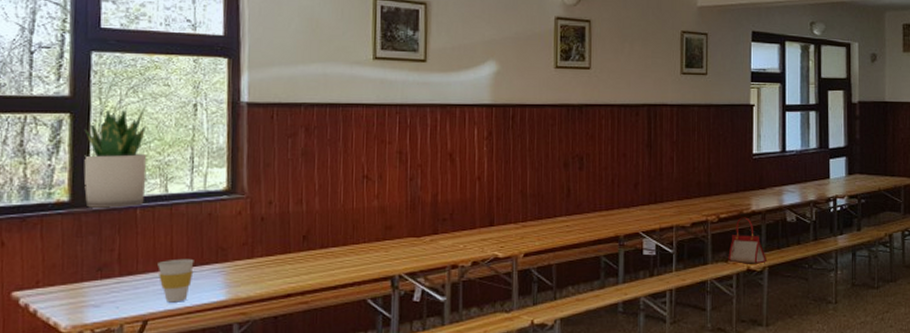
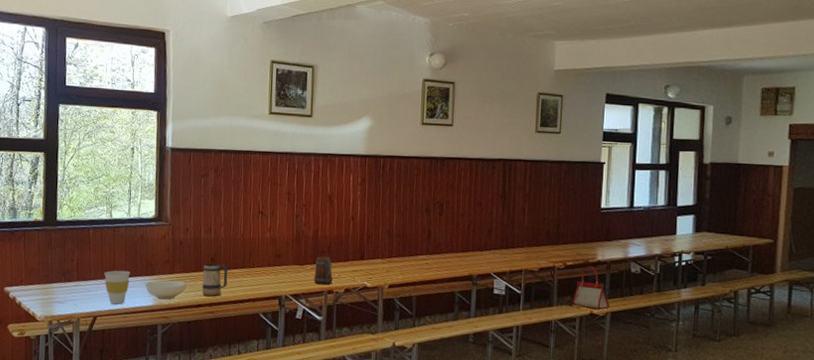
planter: present [83,105,147,209] -> none [53,148,98,228]
bowl: none [214,266,272,292] -> present [145,280,188,300]
beer mug: none [291,242,325,284] -> present [202,263,228,297]
beer mug: none [434,225,457,259] -> present [313,256,333,285]

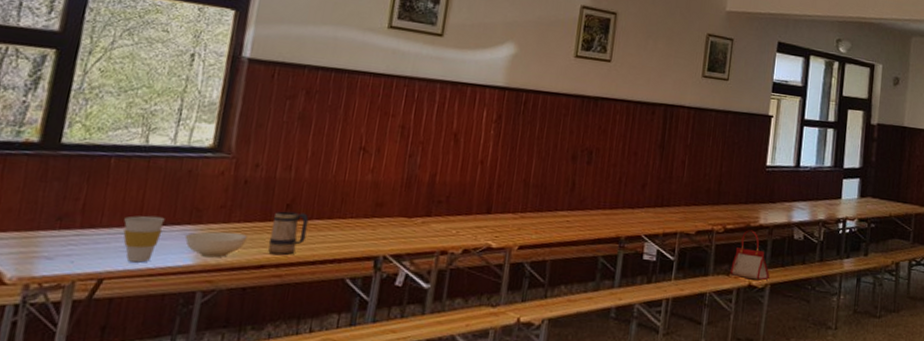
beer mug: present [313,256,333,285] -> none [423,207,450,244]

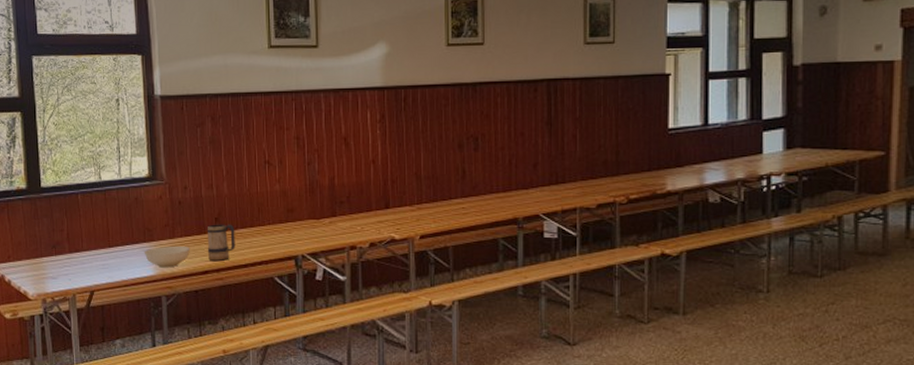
cup: present [123,215,165,263] -> none [98,238,127,276]
handbag: present [730,230,770,281] -> none [639,198,684,248]

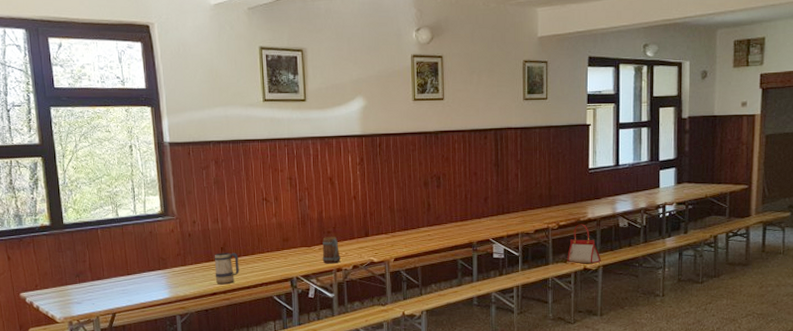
bowl: present [144,245,191,268] -> none [159,272,201,291]
beer mug: none [333,208,355,240] -> present [322,237,341,264]
handbag: none [639,198,684,248] -> present [567,224,601,264]

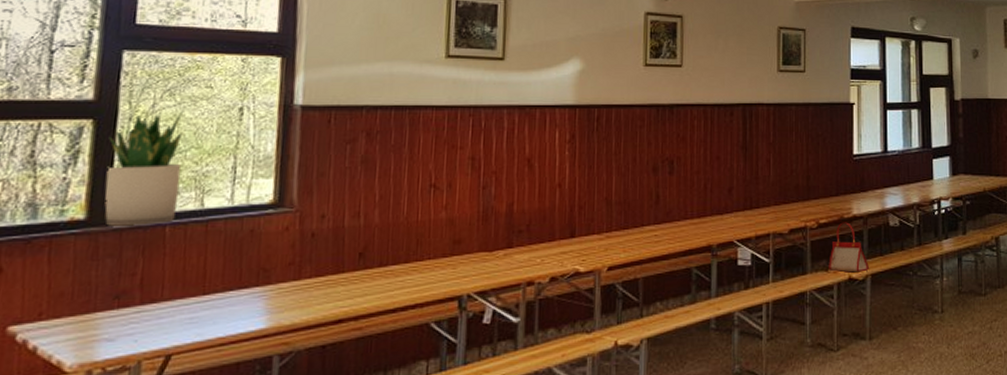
planter: none [53,148,102,230] -> present [104,109,184,228]
beer mug: present [214,252,240,285] -> none [344,260,384,308]
beer mug: present [322,237,341,264] -> none [507,238,534,275]

